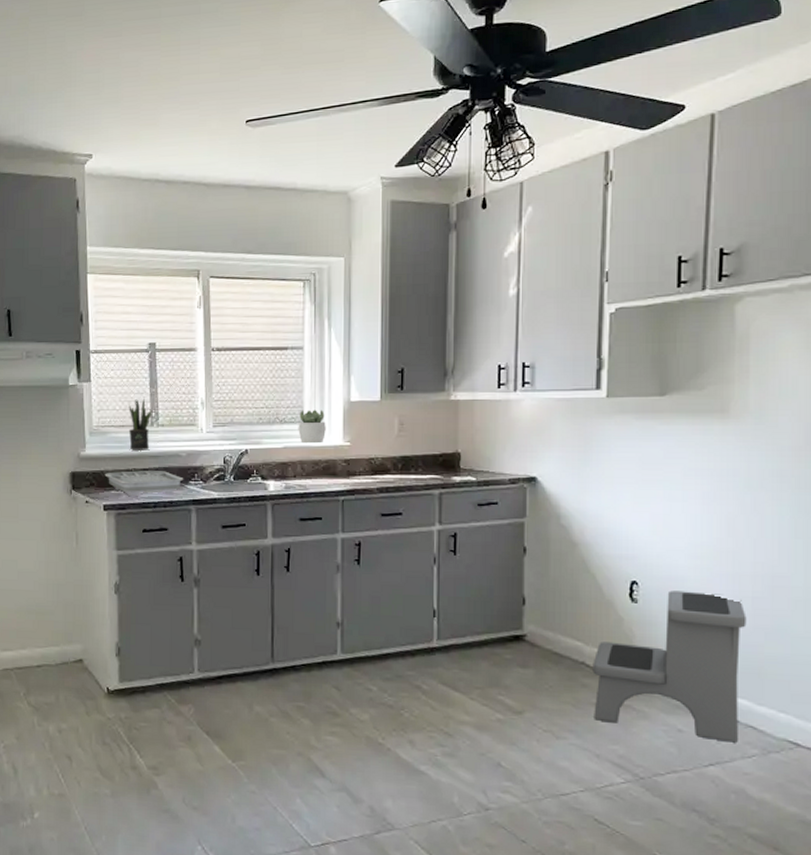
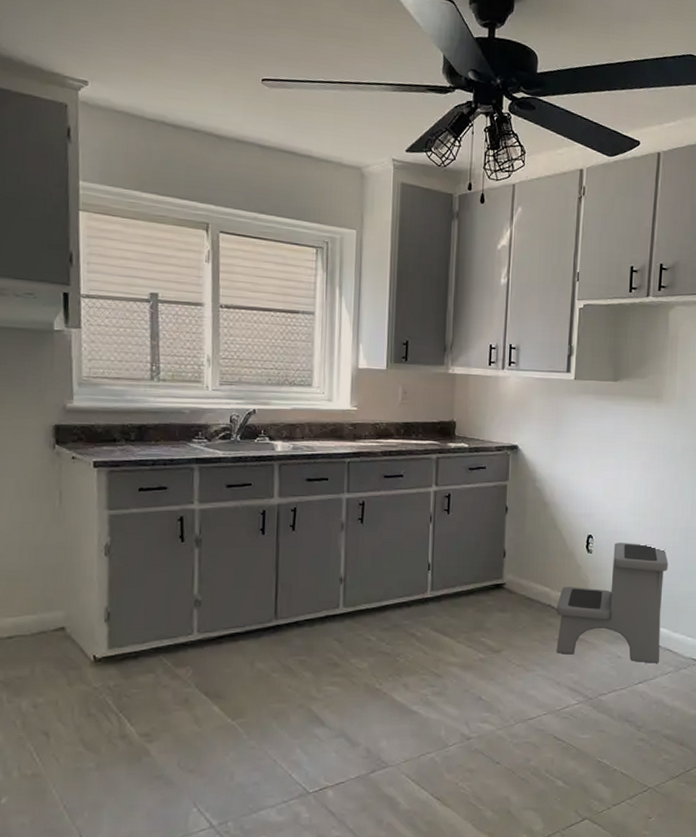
dish rack: present [104,471,184,497] -> none [95,426,187,454]
potted plant: present [128,399,152,451] -> none [124,351,152,406]
succulent plant: present [298,410,326,444] -> none [307,373,335,407]

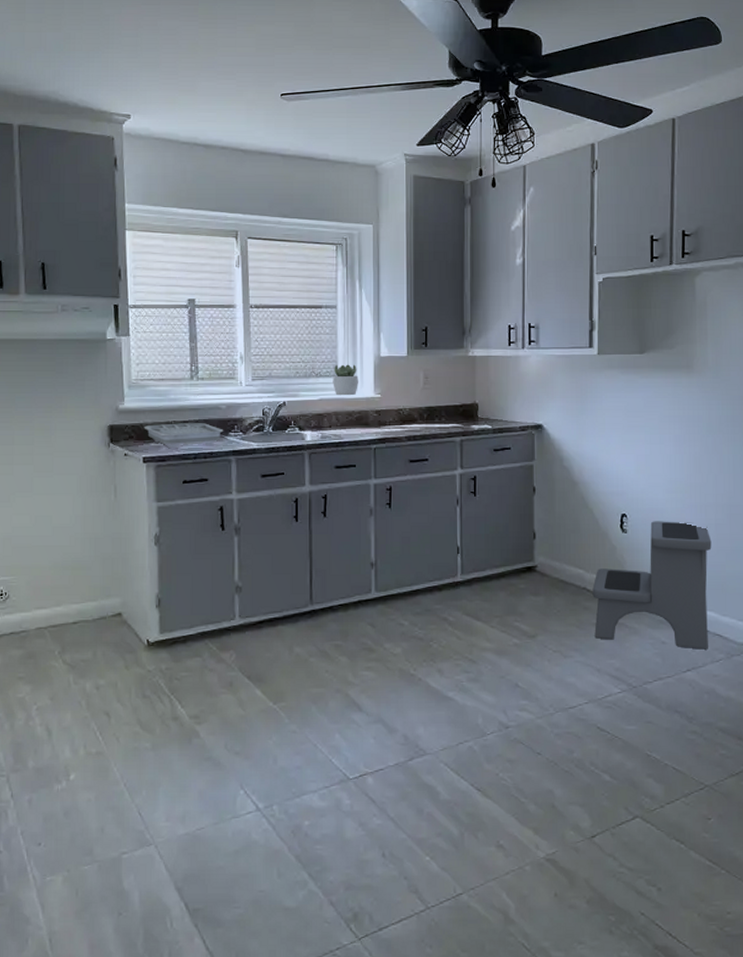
dish rack: none [95,426,187,454] -> present [144,423,224,449]
succulent plant: none [307,373,335,407] -> present [333,364,358,396]

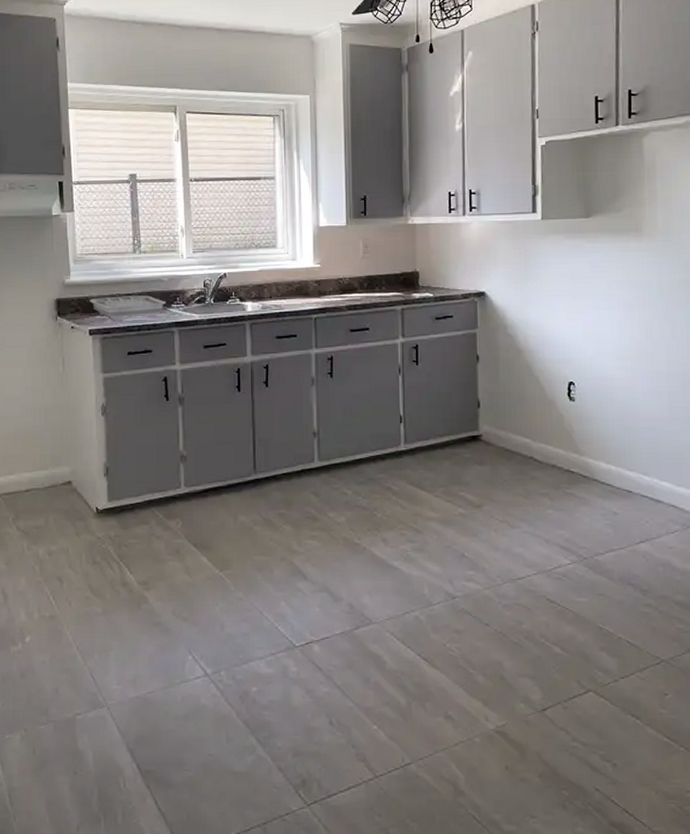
succulent plant: present [333,364,358,396] -> none [272,235,298,267]
step stool: present [592,521,712,650] -> none [539,389,665,521]

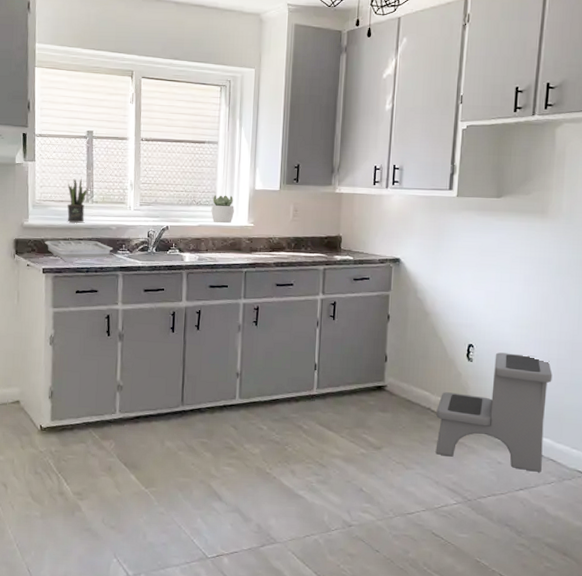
potted plant: none [111,227,134,277] -> present [66,178,88,223]
succulent plant: none [272,235,298,267] -> present [211,195,234,224]
step stool: none [539,389,665,521] -> present [435,352,553,472]

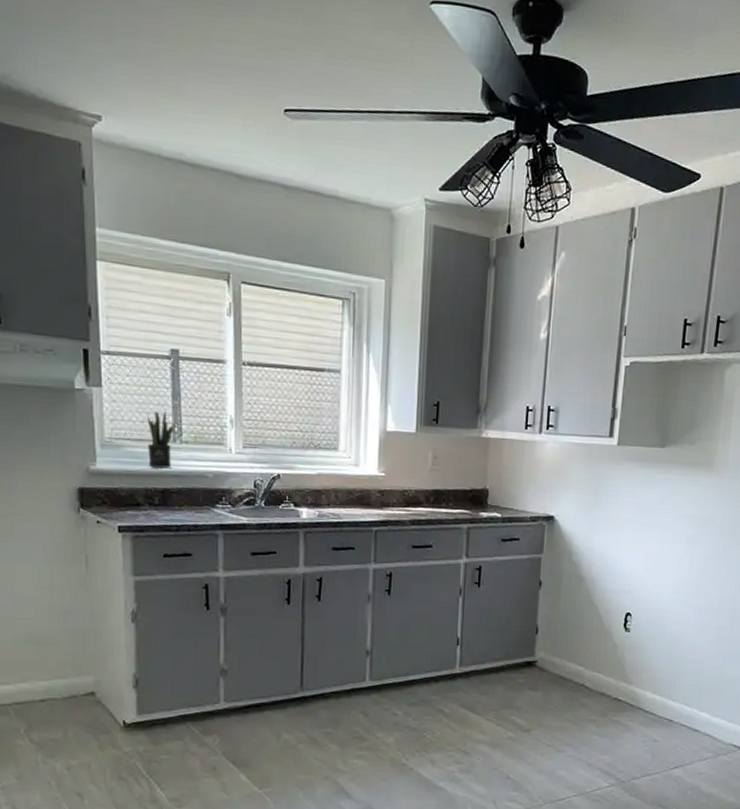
dish rack: present [44,240,113,263] -> none [119,490,211,519]
succulent plant: present [211,195,234,224] -> none [333,436,361,473]
step stool: present [435,352,553,472] -> none [588,621,712,748]

